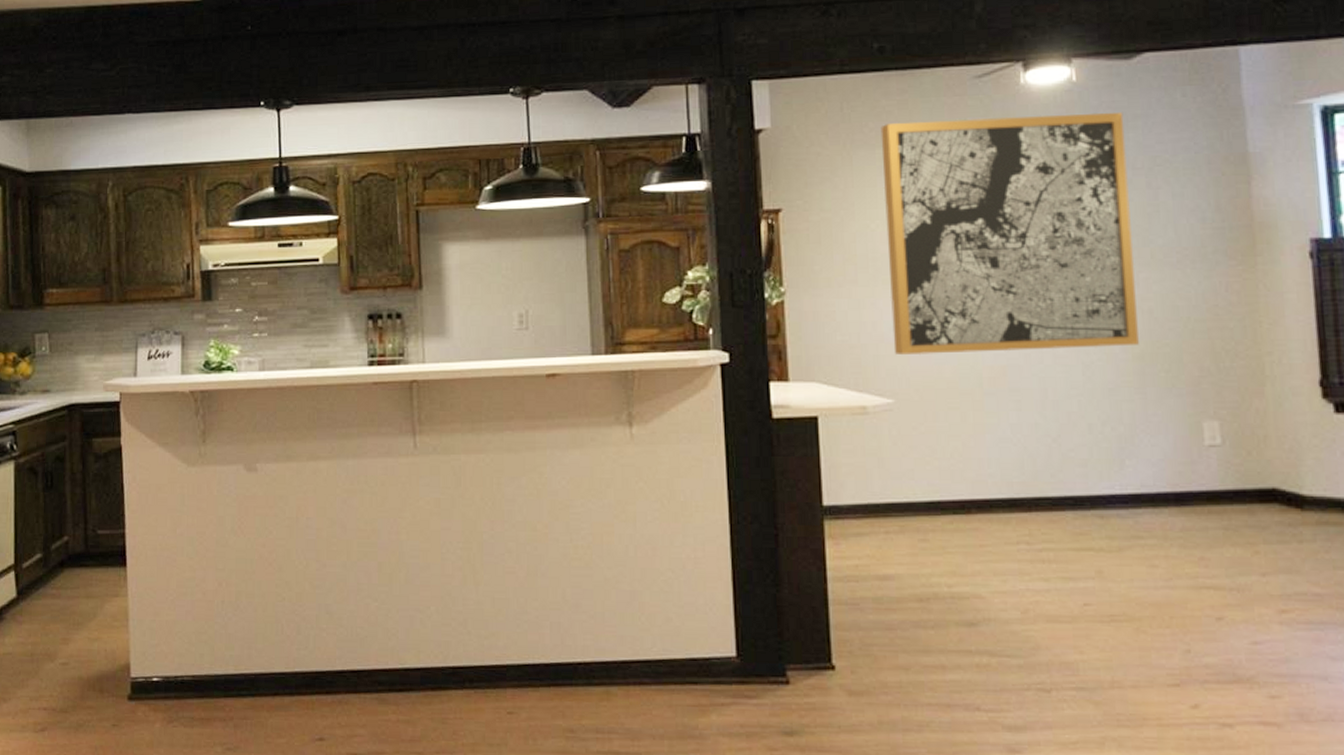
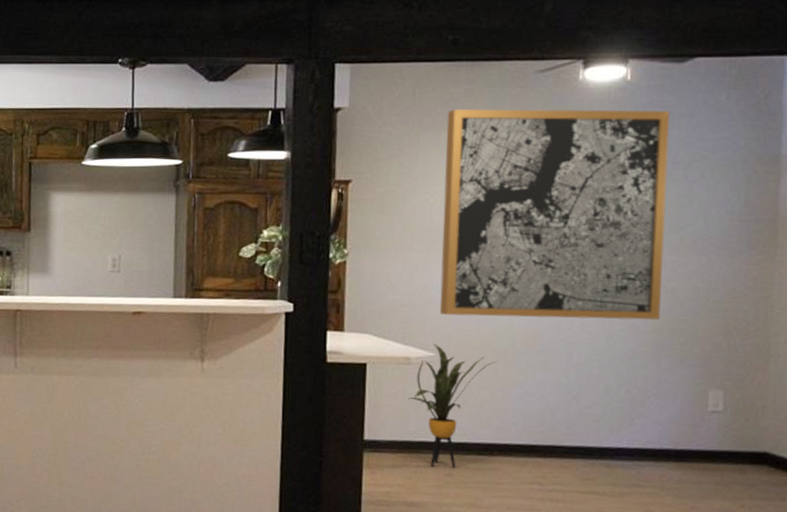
house plant: none [868,389,964,532] -> present [408,343,497,468]

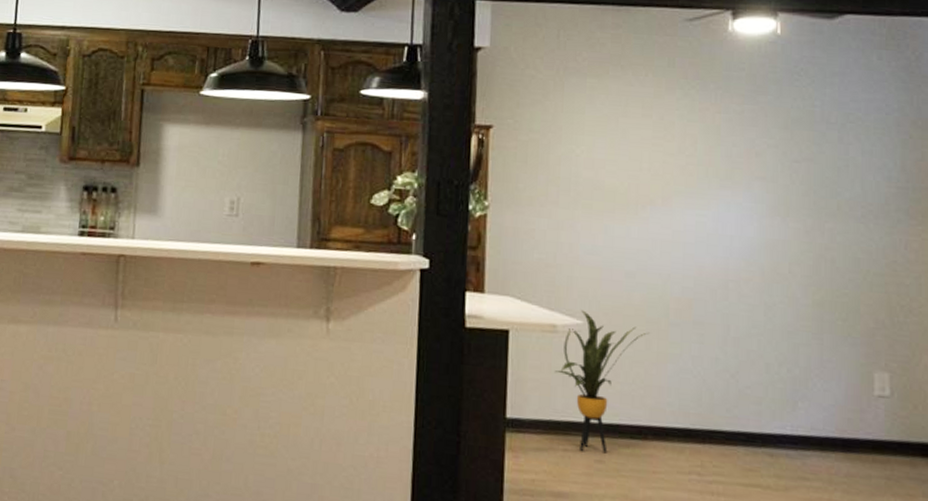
wall art: present [439,108,670,320] -> none [587,54,822,292]

